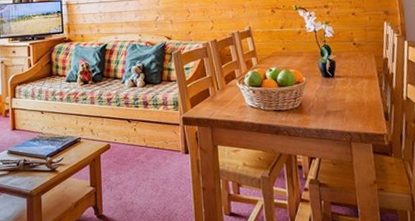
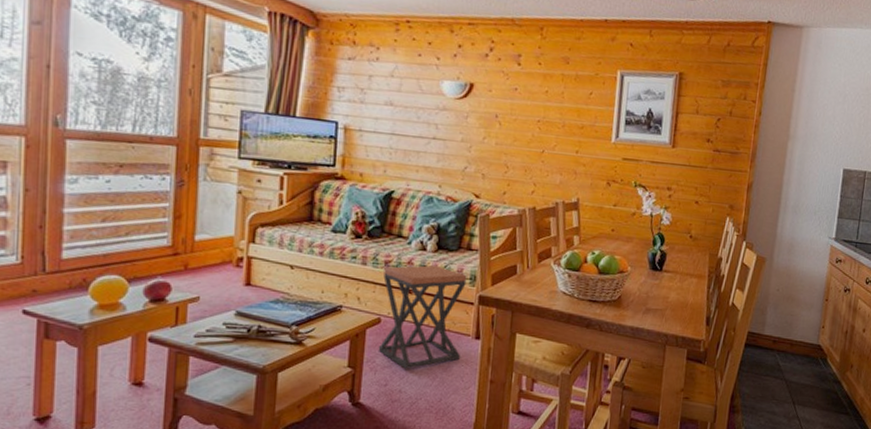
stool: none [107,98,175,184] -> present [378,265,467,369]

